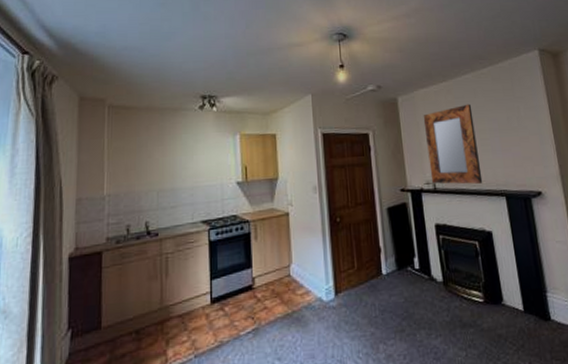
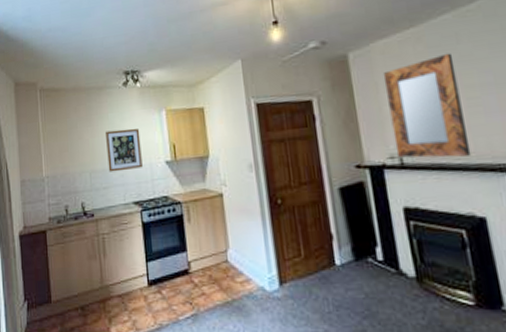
wall art: none [176,149,213,192] -> present [104,128,143,172]

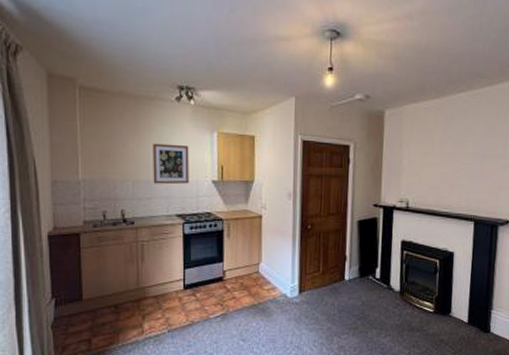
home mirror: present [383,53,472,158] -> none [405,125,460,207]

